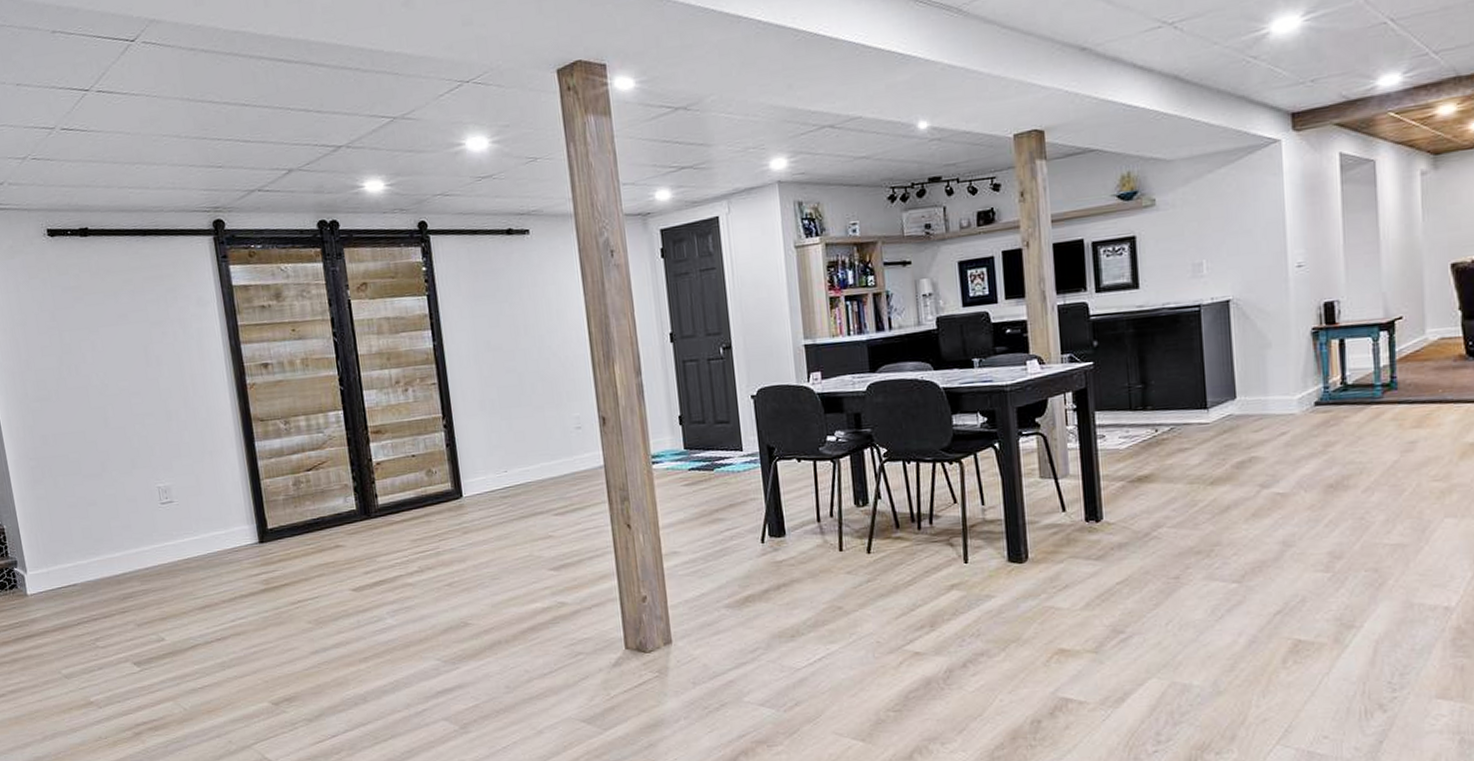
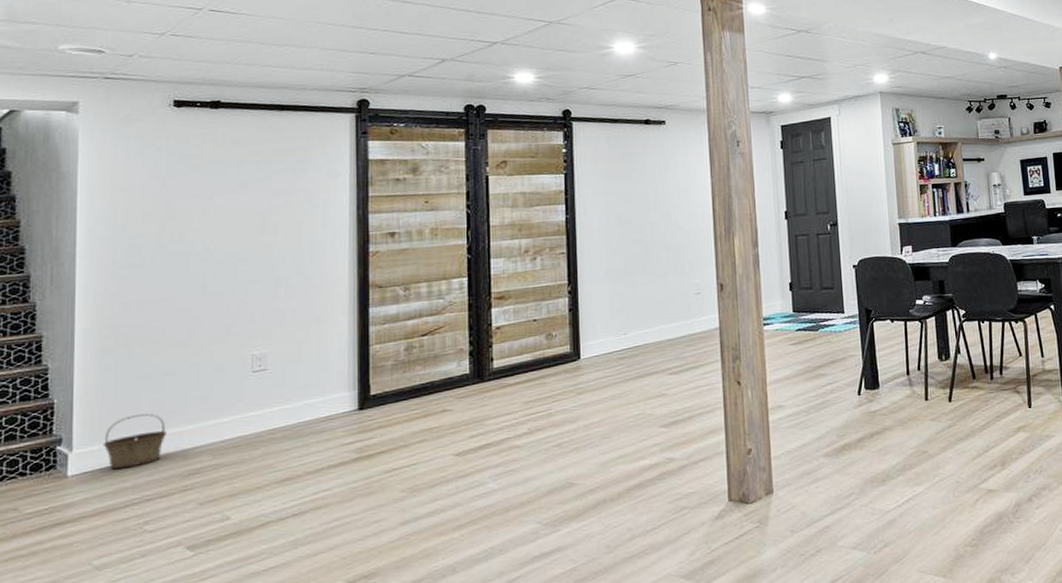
basket: none [49,540,100,591] -> present [102,413,168,470]

